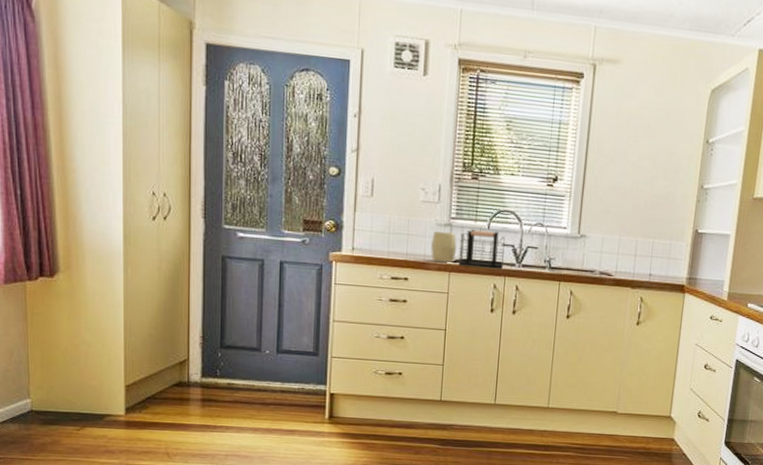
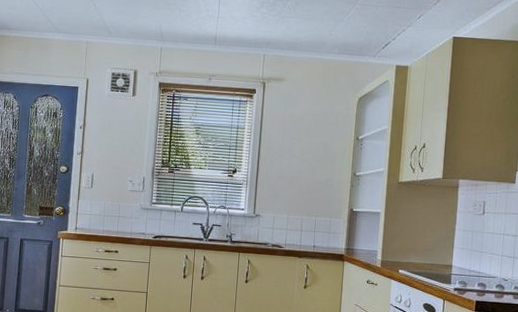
soap dispenser: present [431,222,457,263] -> none [136,206,157,238]
dish rack: present [458,230,505,270] -> none [158,212,195,244]

